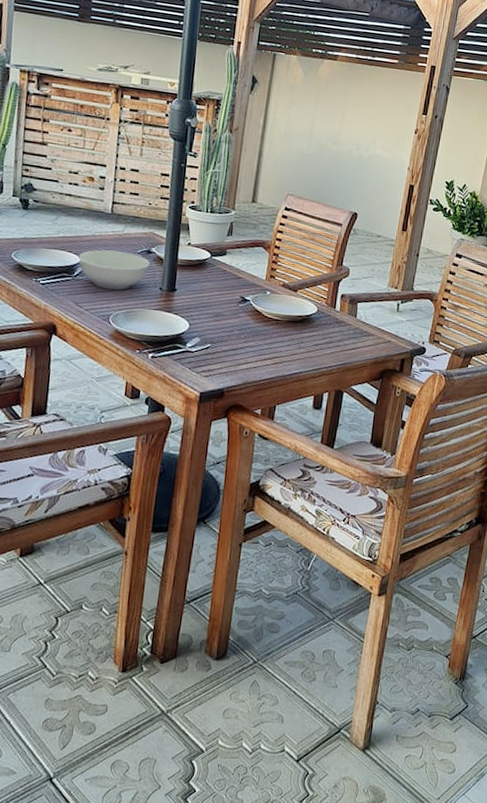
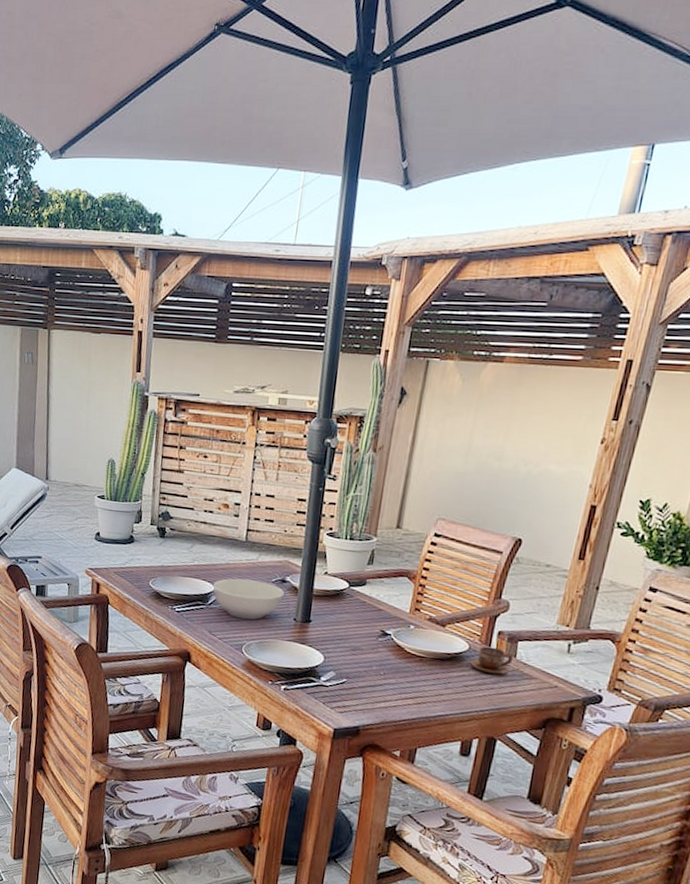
cup: none [320,308,354,334] -> present [471,646,513,675]

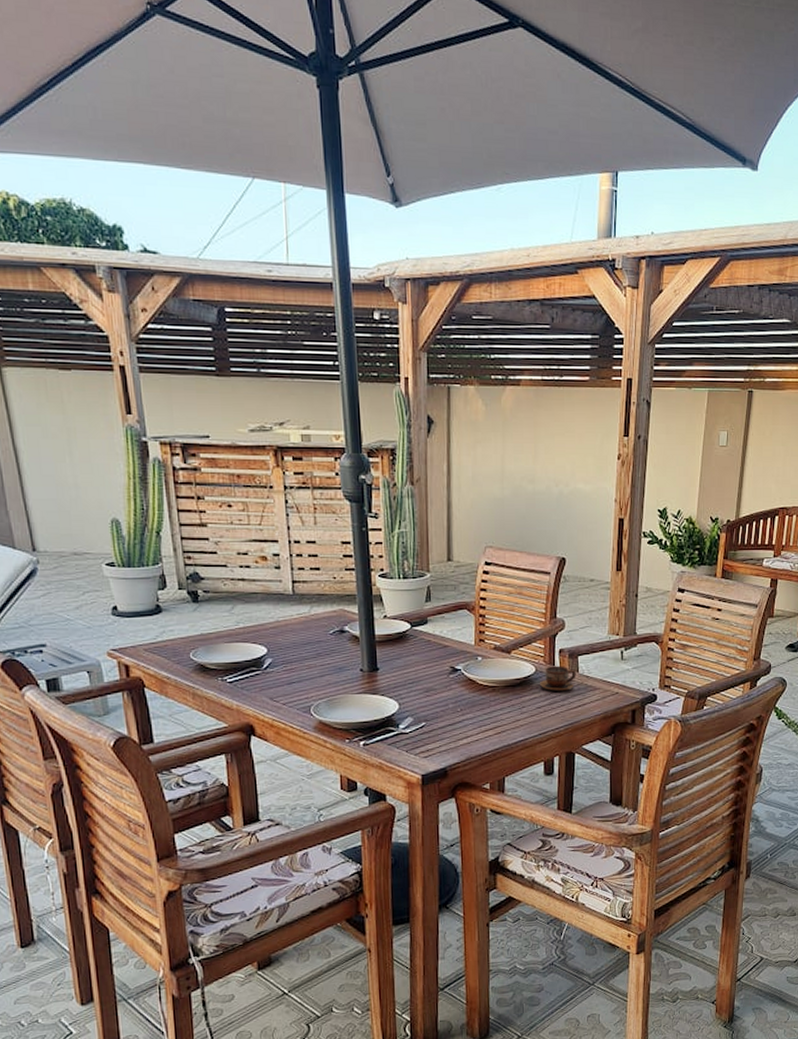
bowl: present [212,578,285,620] -> none [265,635,346,679]

